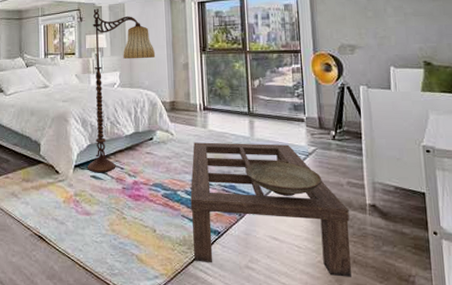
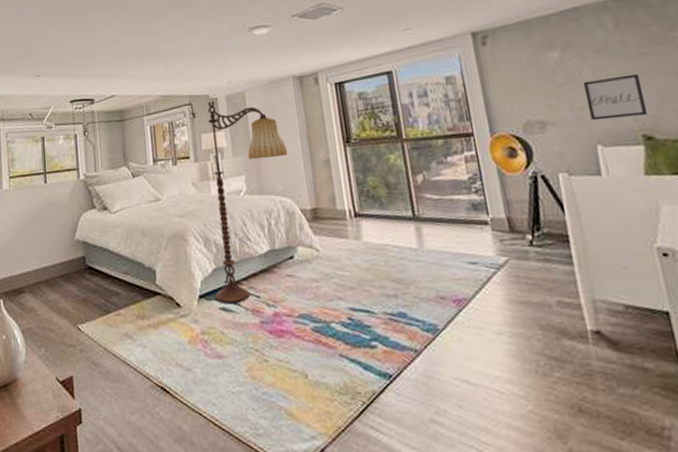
coffee table: present [190,142,351,277] -> none [345,255,579,432]
decorative bowl: present [245,161,322,196] -> none [417,277,523,324]
wall art: none [386,14,430,48] -> present [583,74,648,121]

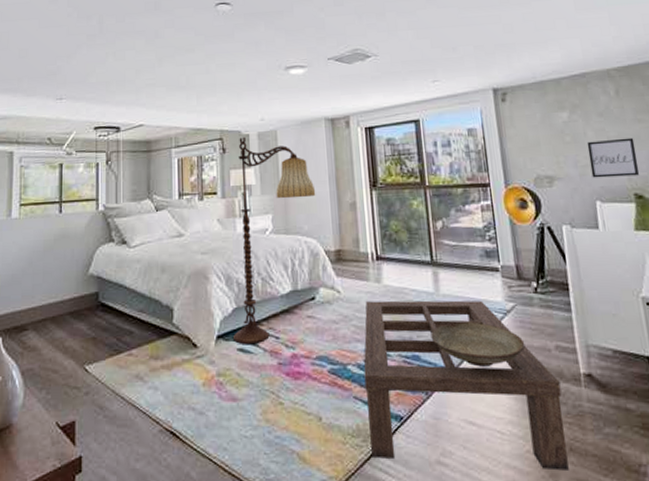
coffee table: none [345,255,579,432] -> present [364,300,569,471]
decorative bowl: none [417,277,523,324] -> present [431,321,525,367]

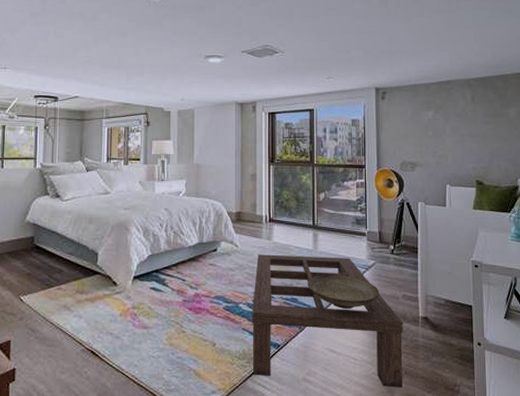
floor lamp: present [234,136,316,345] -> none [148,113,224,285]
wall art: present [587,137,640,178] -> none [445,136,482,166]

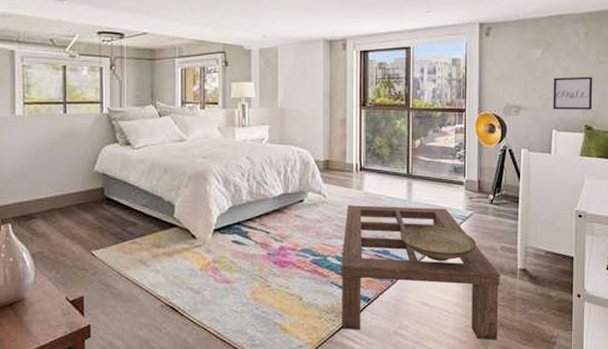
wall art: none [445,136,482,166] -> present [553,76,593,110]

